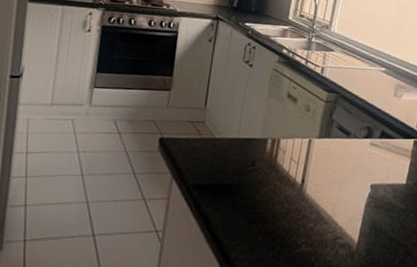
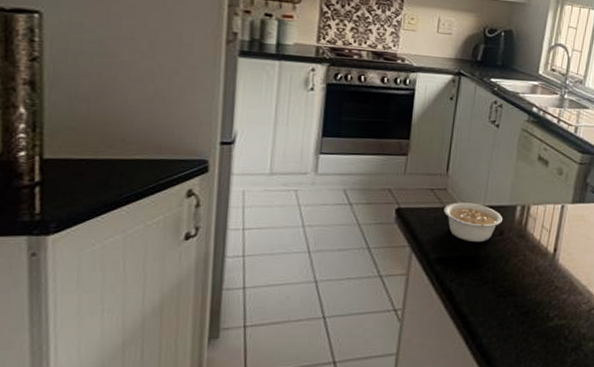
legume: none [201,134,255,172] -> present [443,202,502,243]

